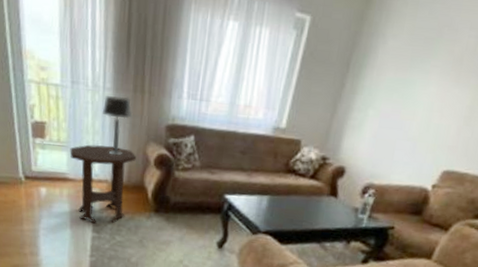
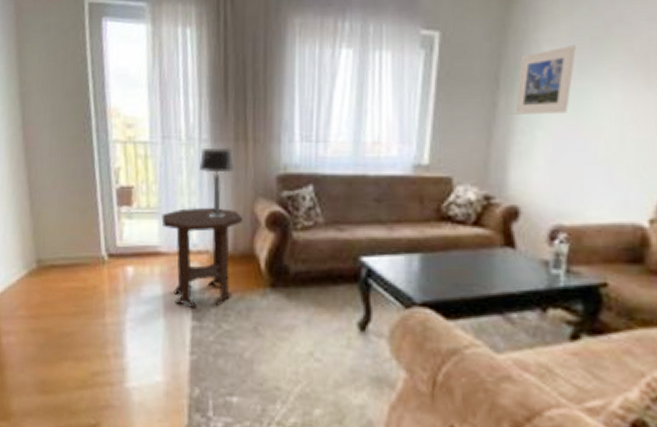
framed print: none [356,42,413,98] -> present [514,45,576,114]

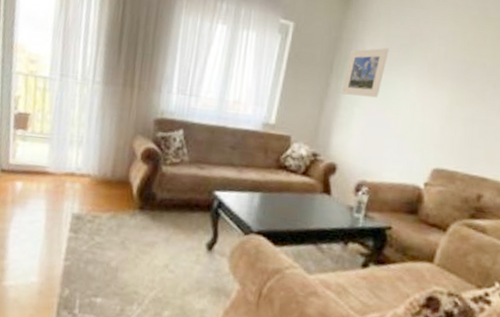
side table: present [161,207,243,309] -> none [52,137,123,223]
table lamp: present [198,147,235,219] -> none [90,89,121,149]

